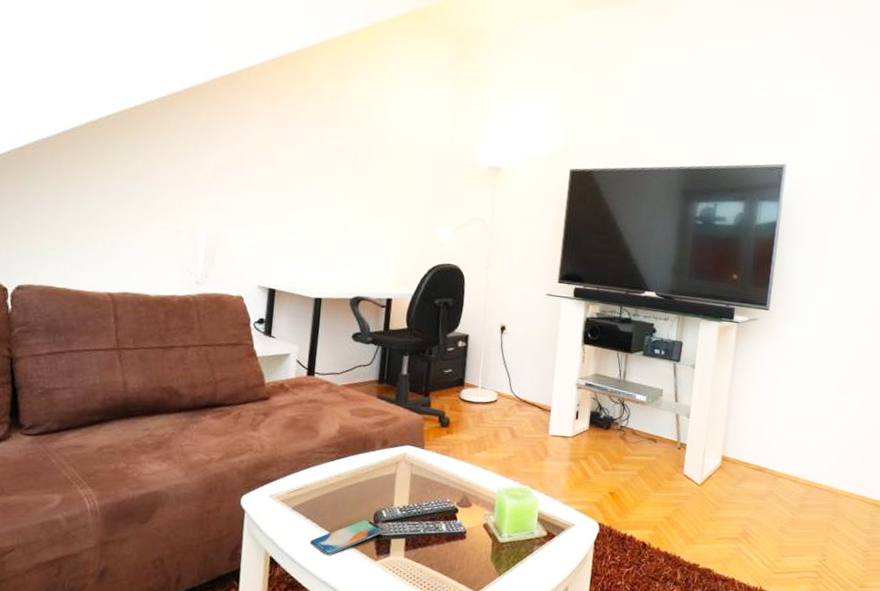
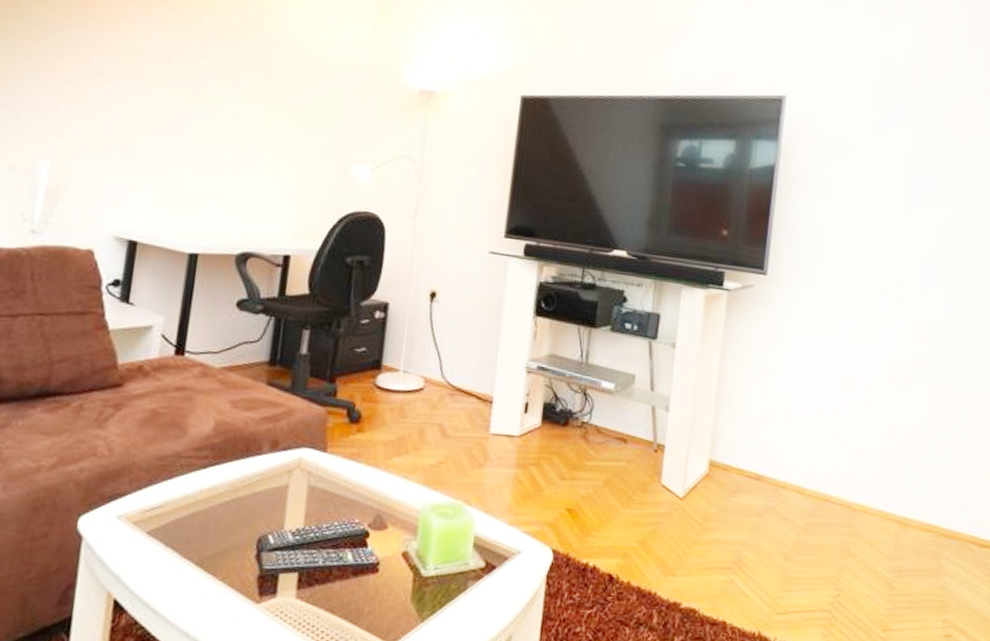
smartphone: present [309,519,384,556] -> none [169,546,271,598]

